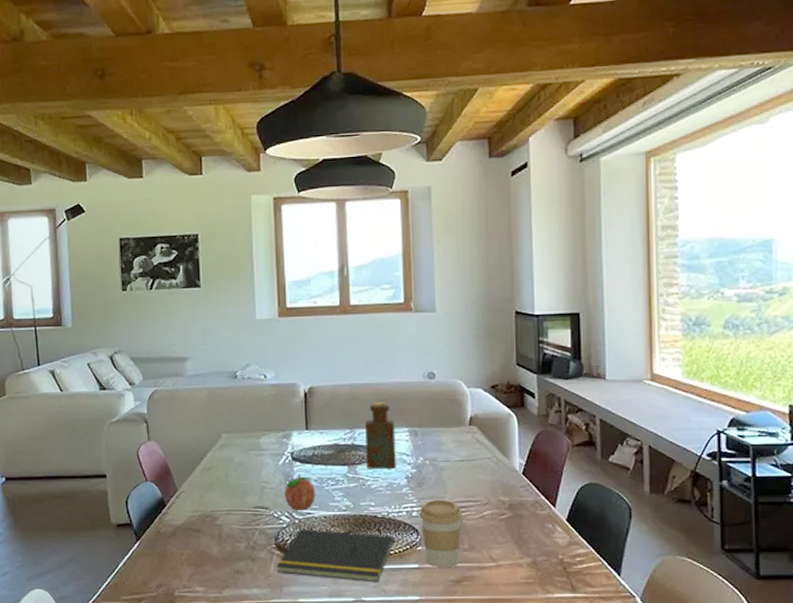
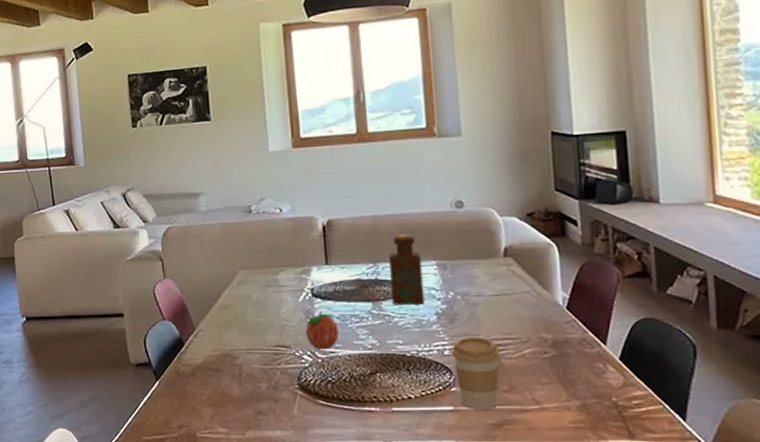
notepad: present [276,529,395,583] -> none [300,368,426,426]

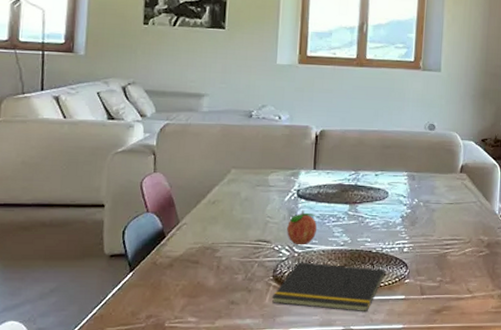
notepad: none [300,368,426,426] -> present [271,262,386,312]
bottle: present [389,233,425,305] -> none [367,147,396,209]
coffee cup: present [452,336,500,410] -> none [410,237,448,299]

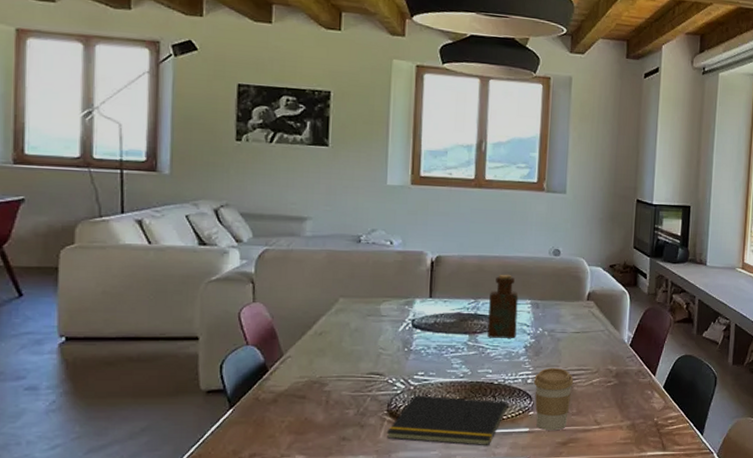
fruit: present [287,210,317,245] -> none [401,341,434,378]
bottle: none [367,147,396,209] -> present [487,274,519,338]
coffee cup: none [410,237,448,299] -> present [534,367,574,431]

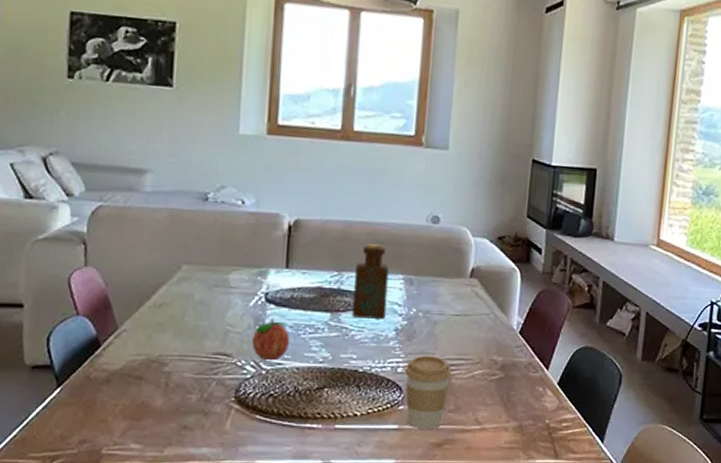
notepad: present [386,395,508,446] -> none [233,381,375,444]
fruit: none [401,341,434,378] -> present [252,318,289,361]

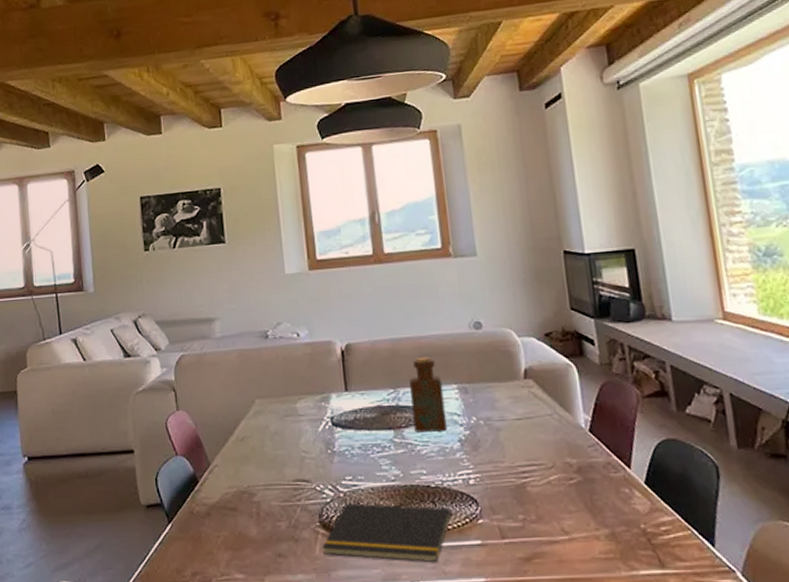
notepad: none [233,381,375,444] -> present [322,503,452,563]
fruit: present [252,318,289,361] -> none [326,441,361,483]
coffee cup: present [405,355,452,429] -> none [477,463,527,543]

